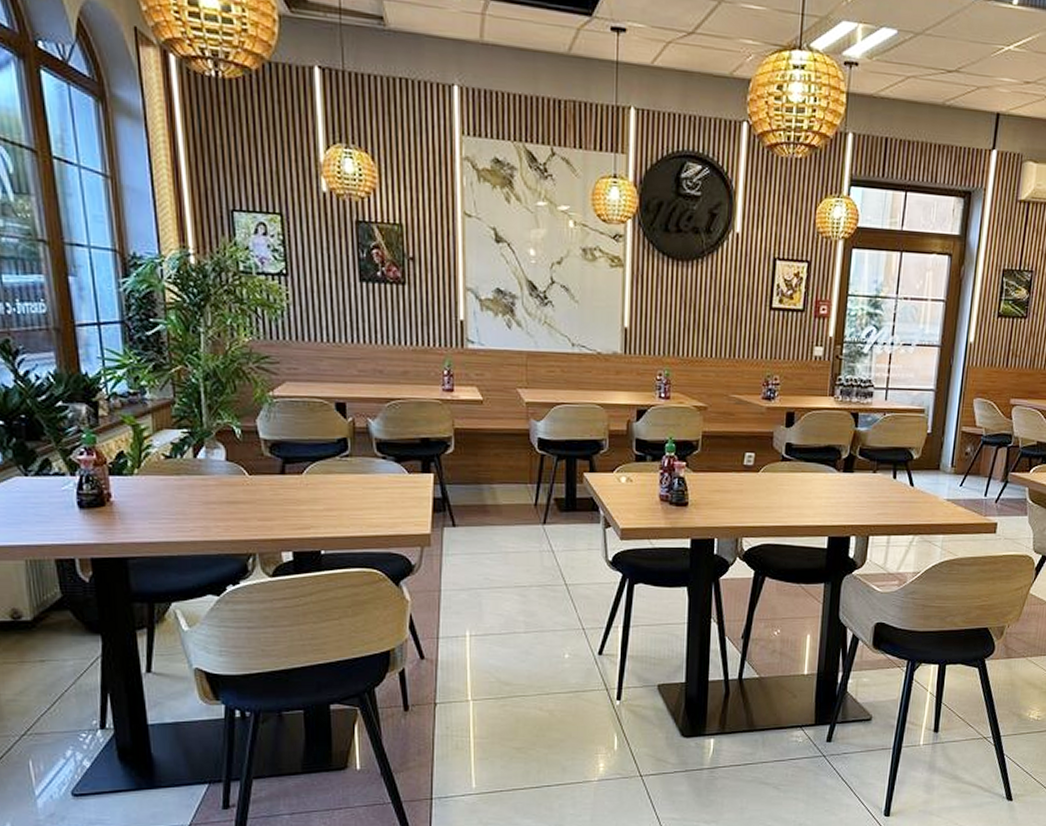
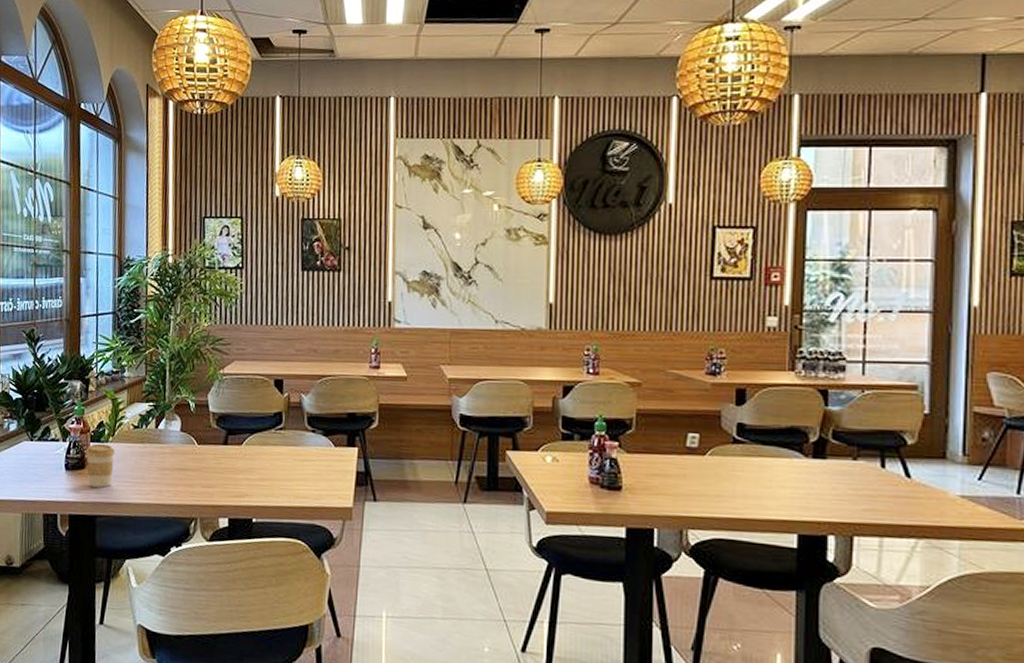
coffee cup: none [103,476,145,526] -> present [85,443,116,488]

